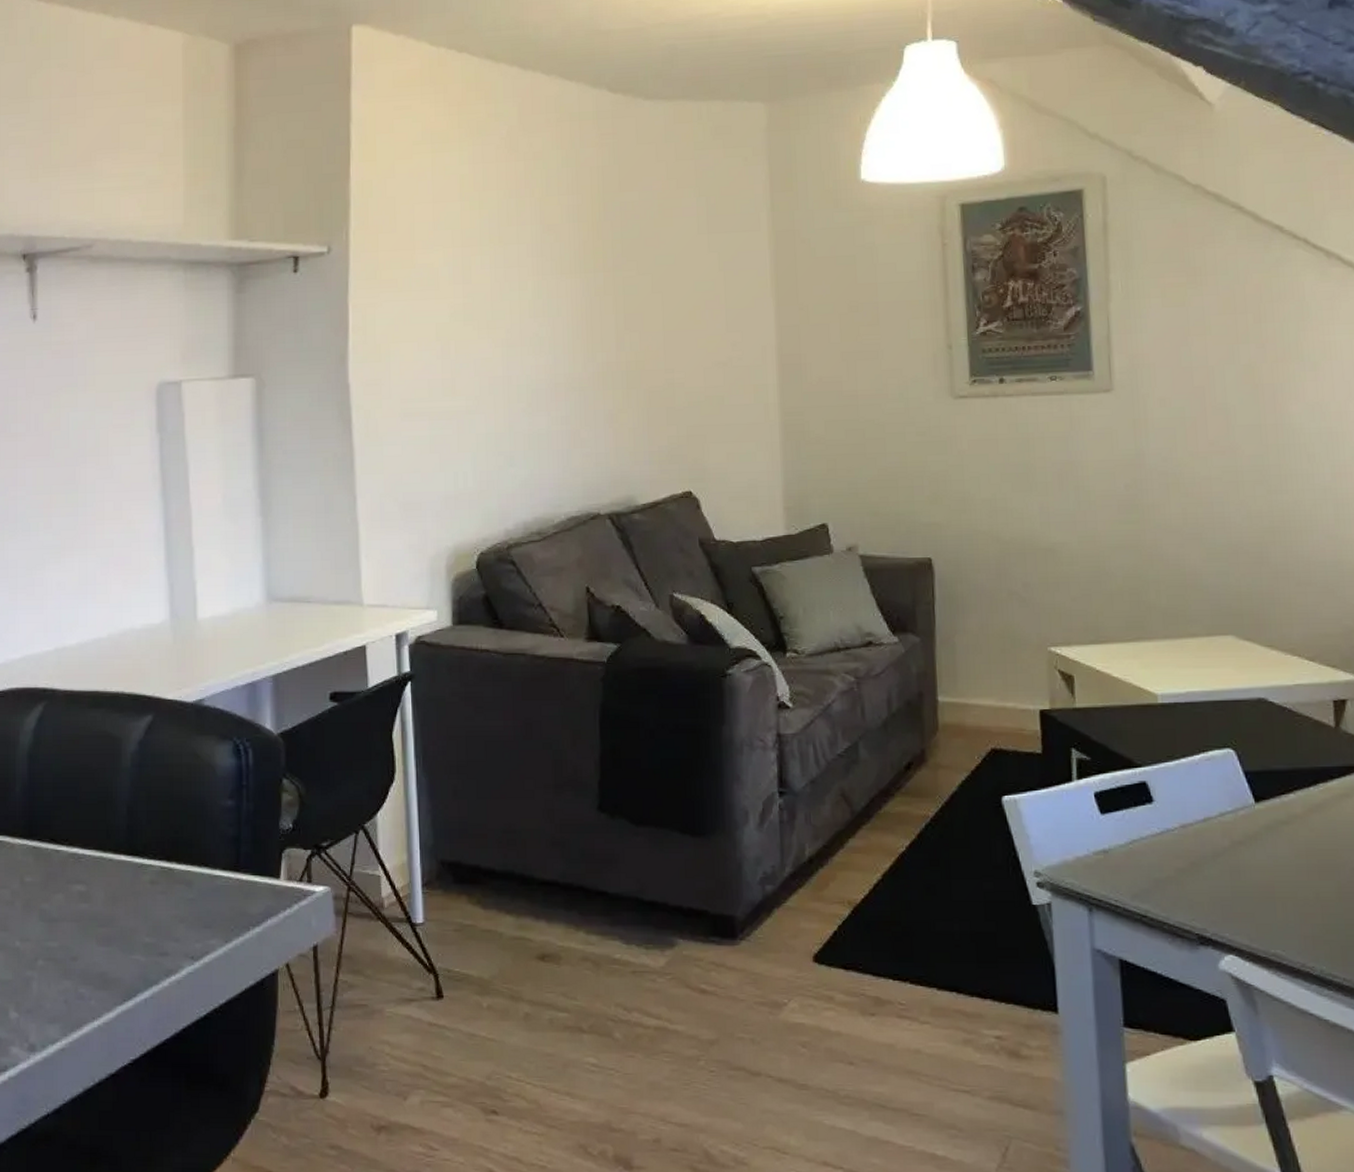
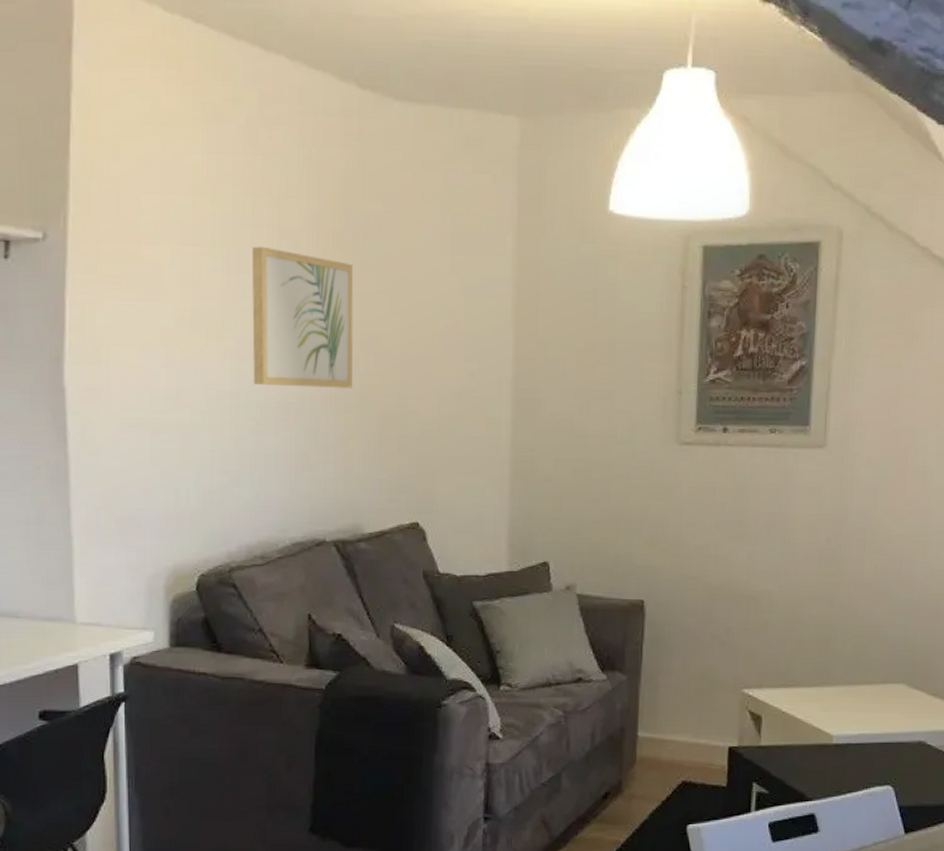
wall art: none [517,242,618,369] -> present [251,246,354,388]

